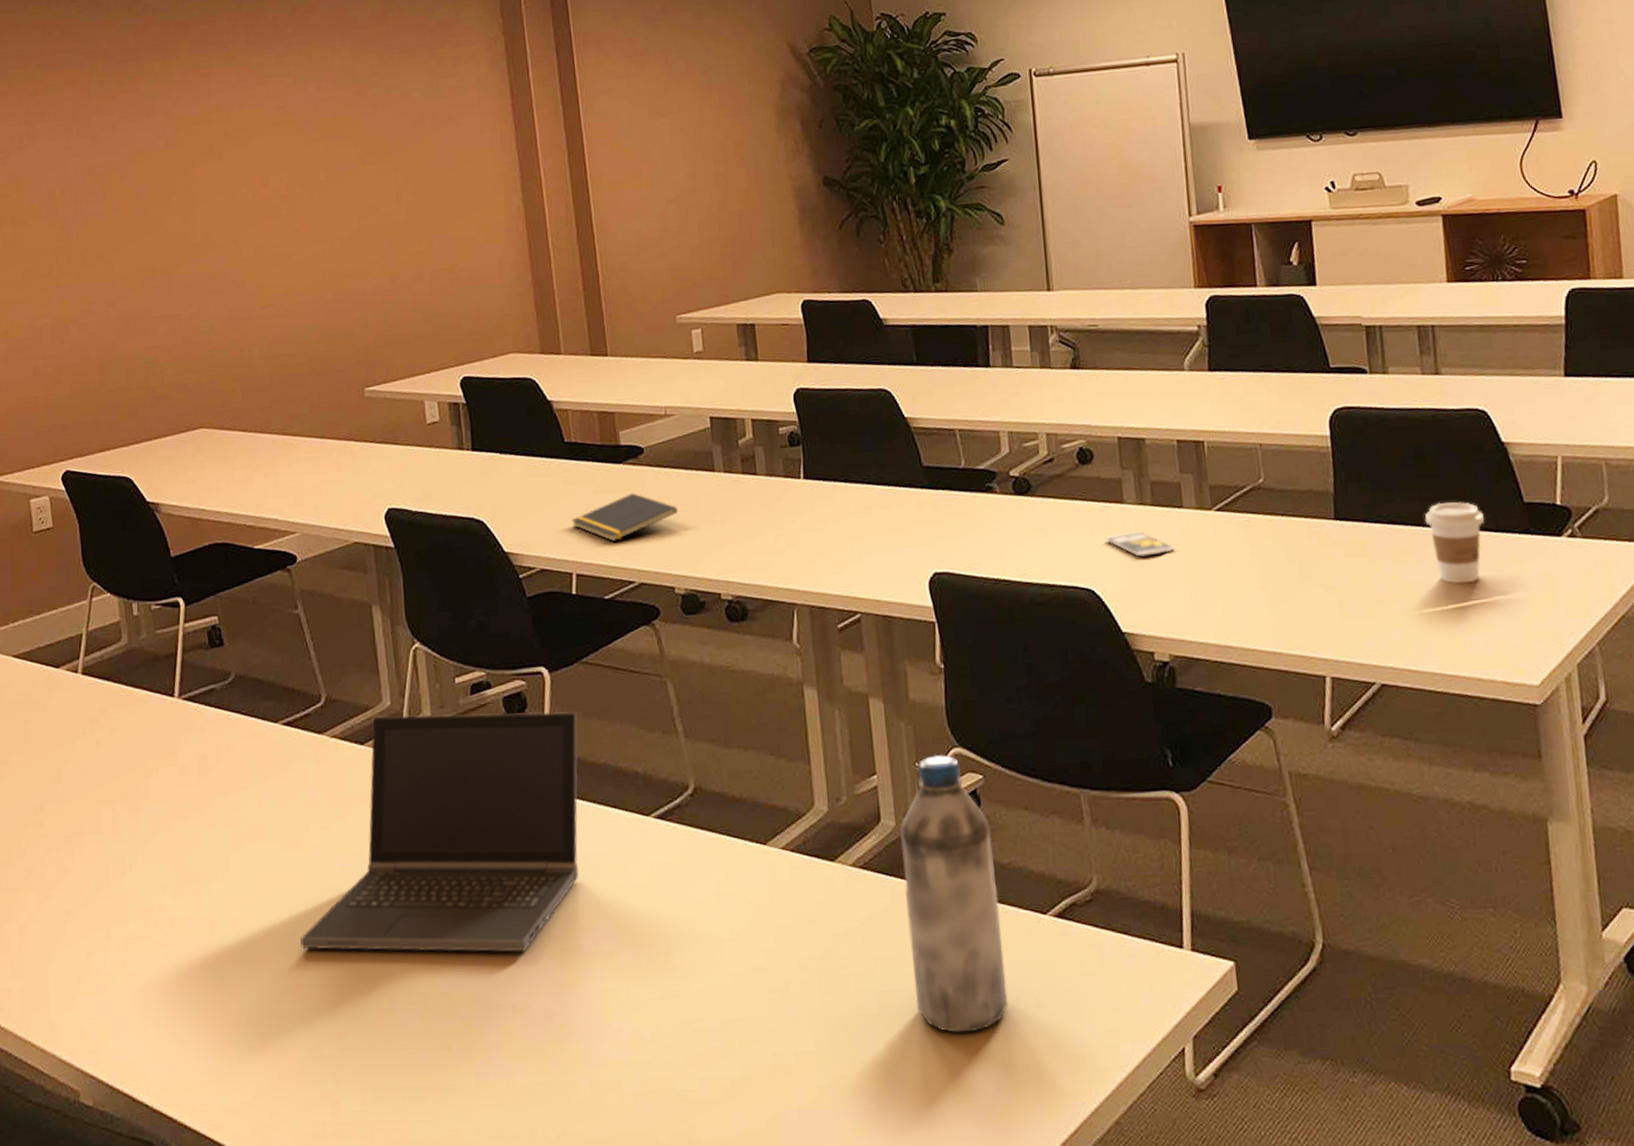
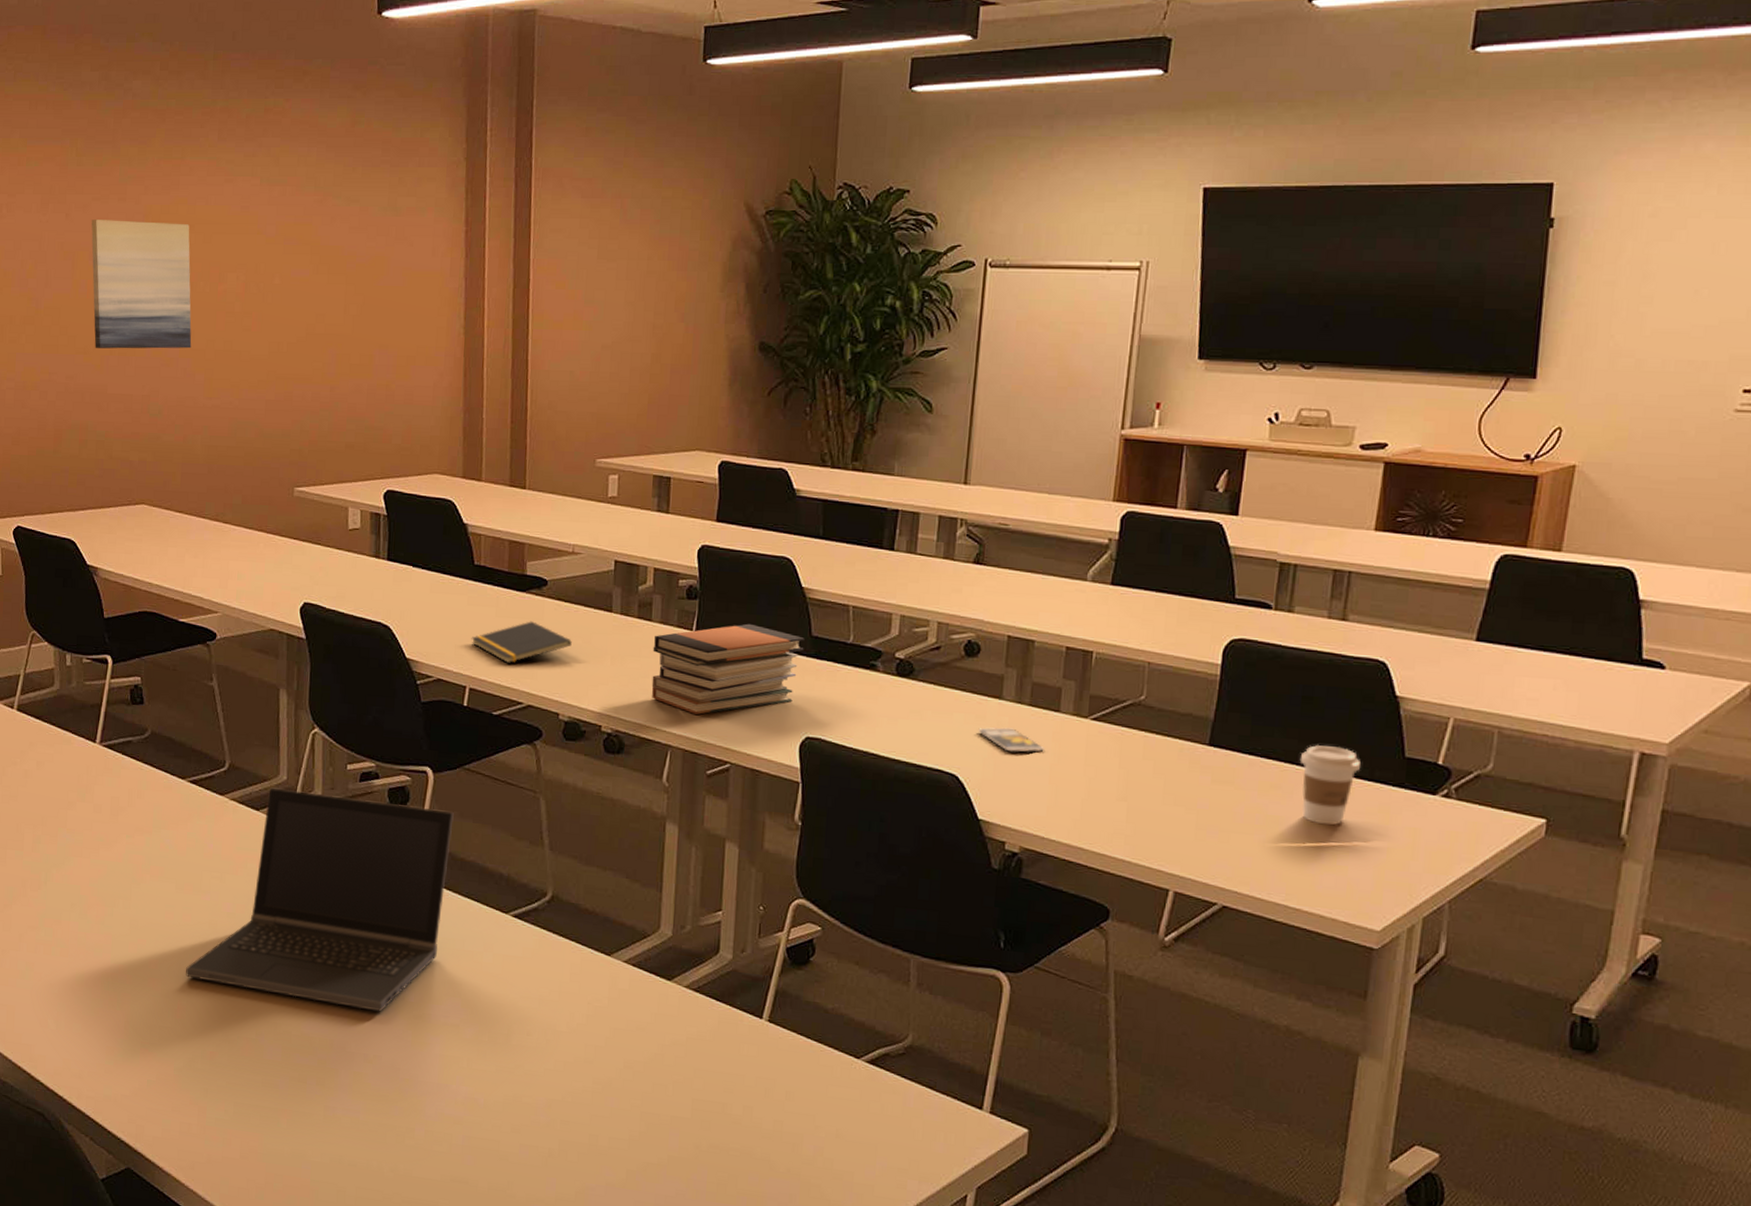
wall art: none [119,132,239,271] -> present [91,220,192,349]
book stack: none [762,462,917,566] -> present [651,623,805,715]
water bottle: present [899,755,1008,1033] -> none [726,902,821,1149]

